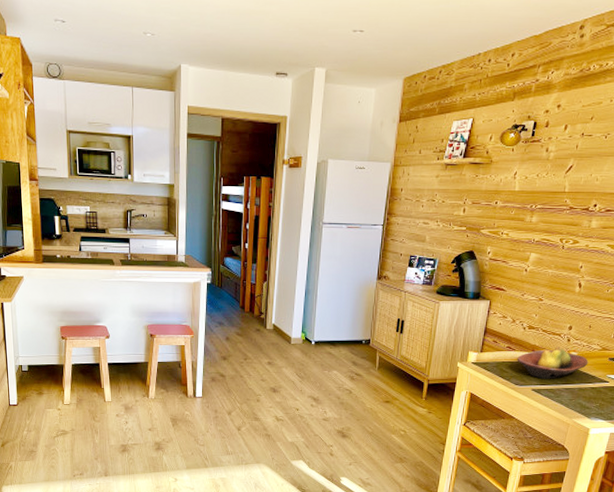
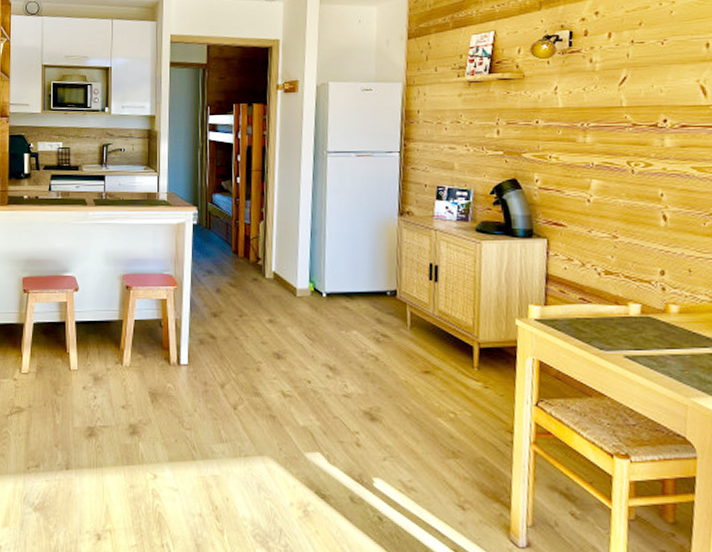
fruit bowl: present [517,346,589,379] -> none [596,297,698,341]

